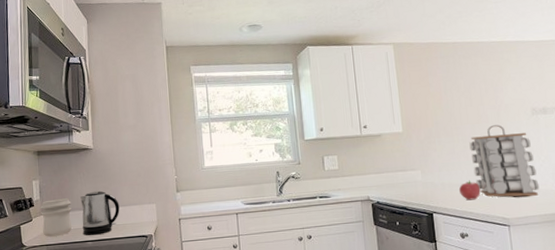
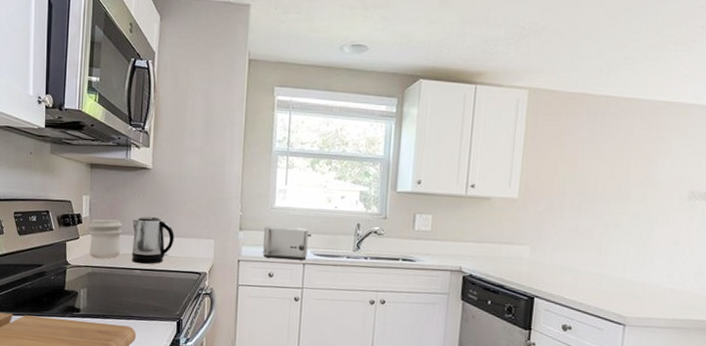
toaster: none [197,182,240,214] -> present [262,225,312,261]
fruit: present [458,180,481,200] -> none [572,266,600,290]
spice rack: present [469,124,540,198] -> none [595,204,678,296]

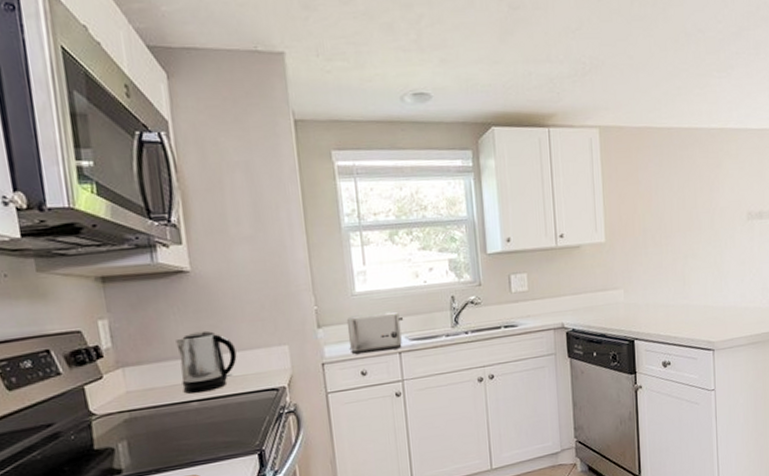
jar: present [89,219,123,259] -> none [114,343,166,400]

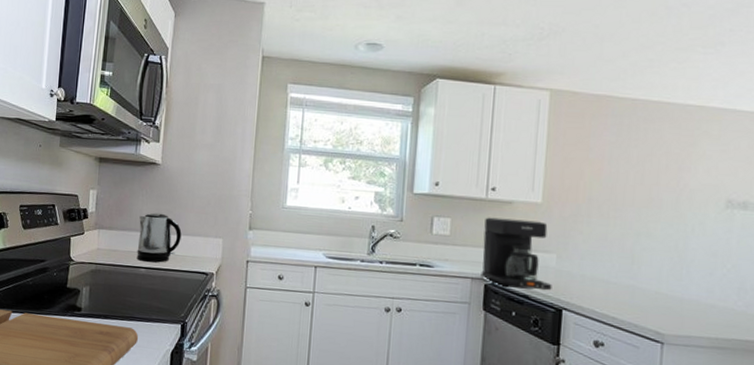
toaster: present [346,311,404,355] -> none [272,225,325,264]
coffee maker: none [558,260,624,330] -> present [481,217,552,291]

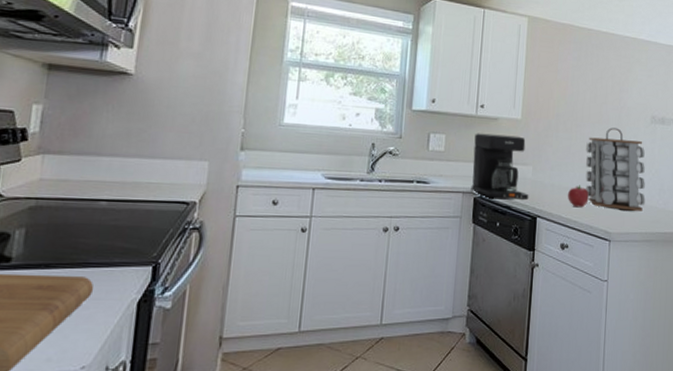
kettle: present [136,212,182,264] -> none [95,132,158,194]
fruit: none [602,277,633,303] -> present [567,185,589,208]
spice rack: none [627,212,716,313] -> present [585,126,645,211]

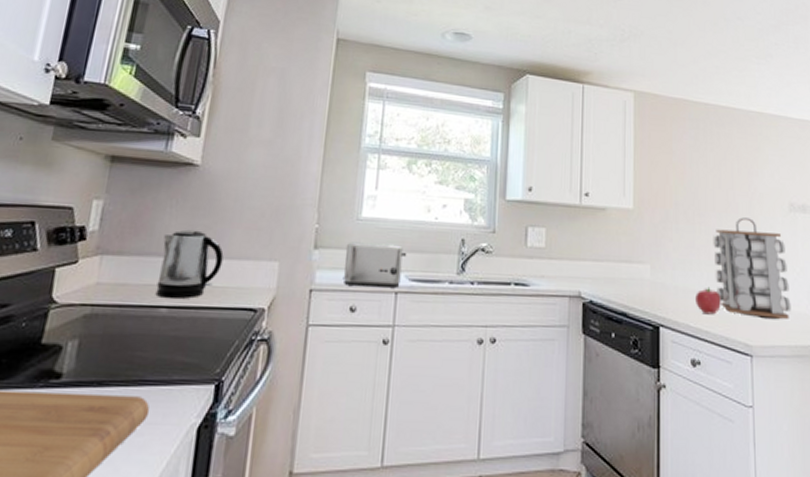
kettle: none [95,132,158,194] -> present [155,229,224,300]
toaster: none [266,144,324,186] -> present [342,242,407,289]
coffee maker: present [471,133,529,201] -> none [578,225,648,306]

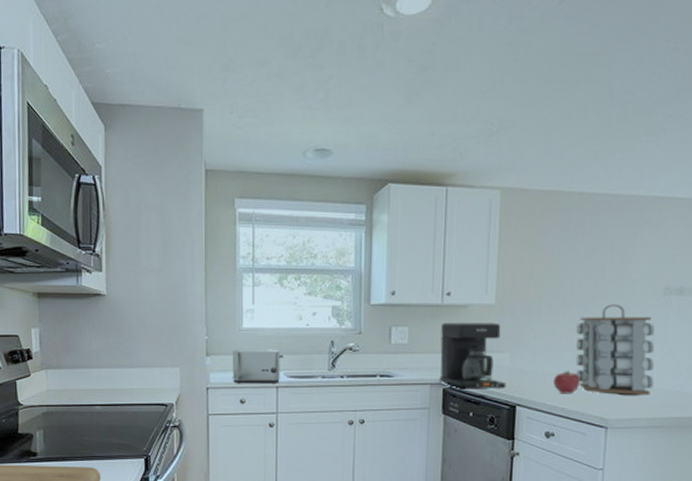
kettle: present [155,229,224,300] -> none [89,347,136,400]
coffee maker: none [578,225,648,306] -> present [439,322,507,389]

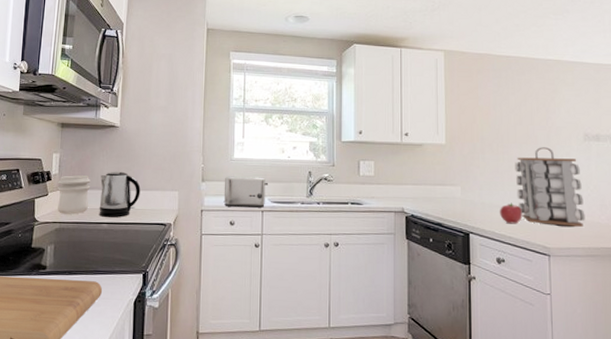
jar: none [40,353,79,396] -> present [57,175,92,215]
kettle: none [89,347,136,400] -> present [99,171,141,218]
coffee maker: present [439,322,507,389] -> none [402,158,460,218]

